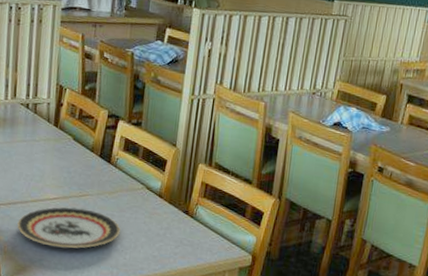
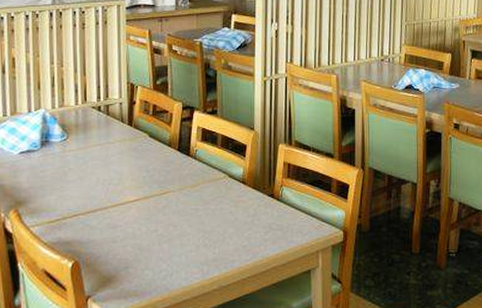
plate: present [17,207,120,249] -> none [98,207,206,252]

